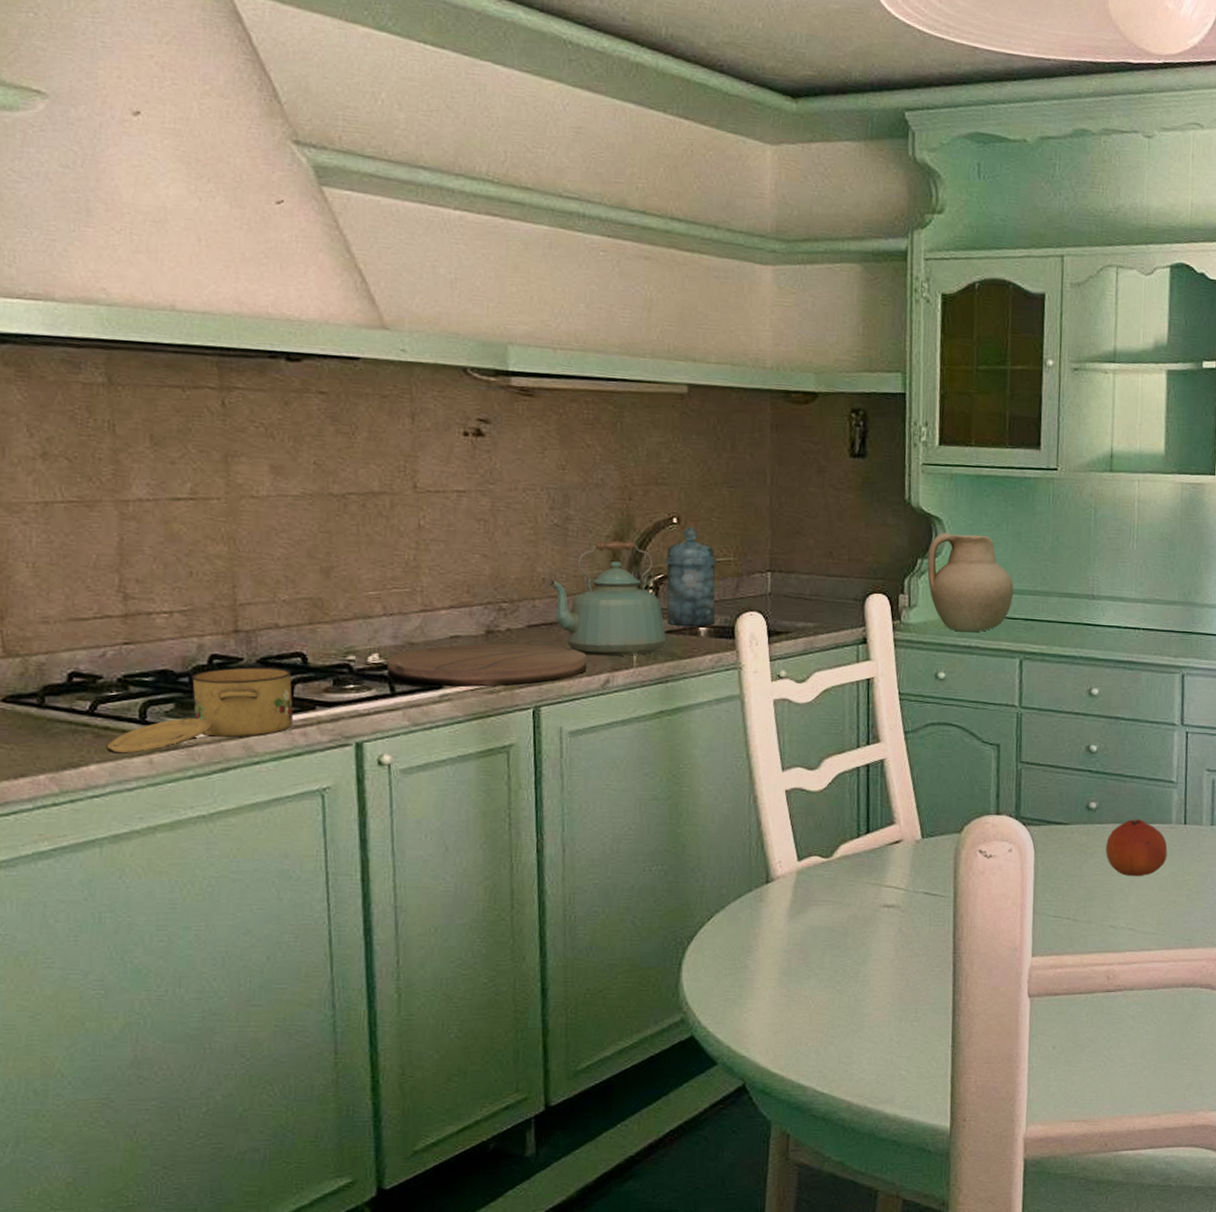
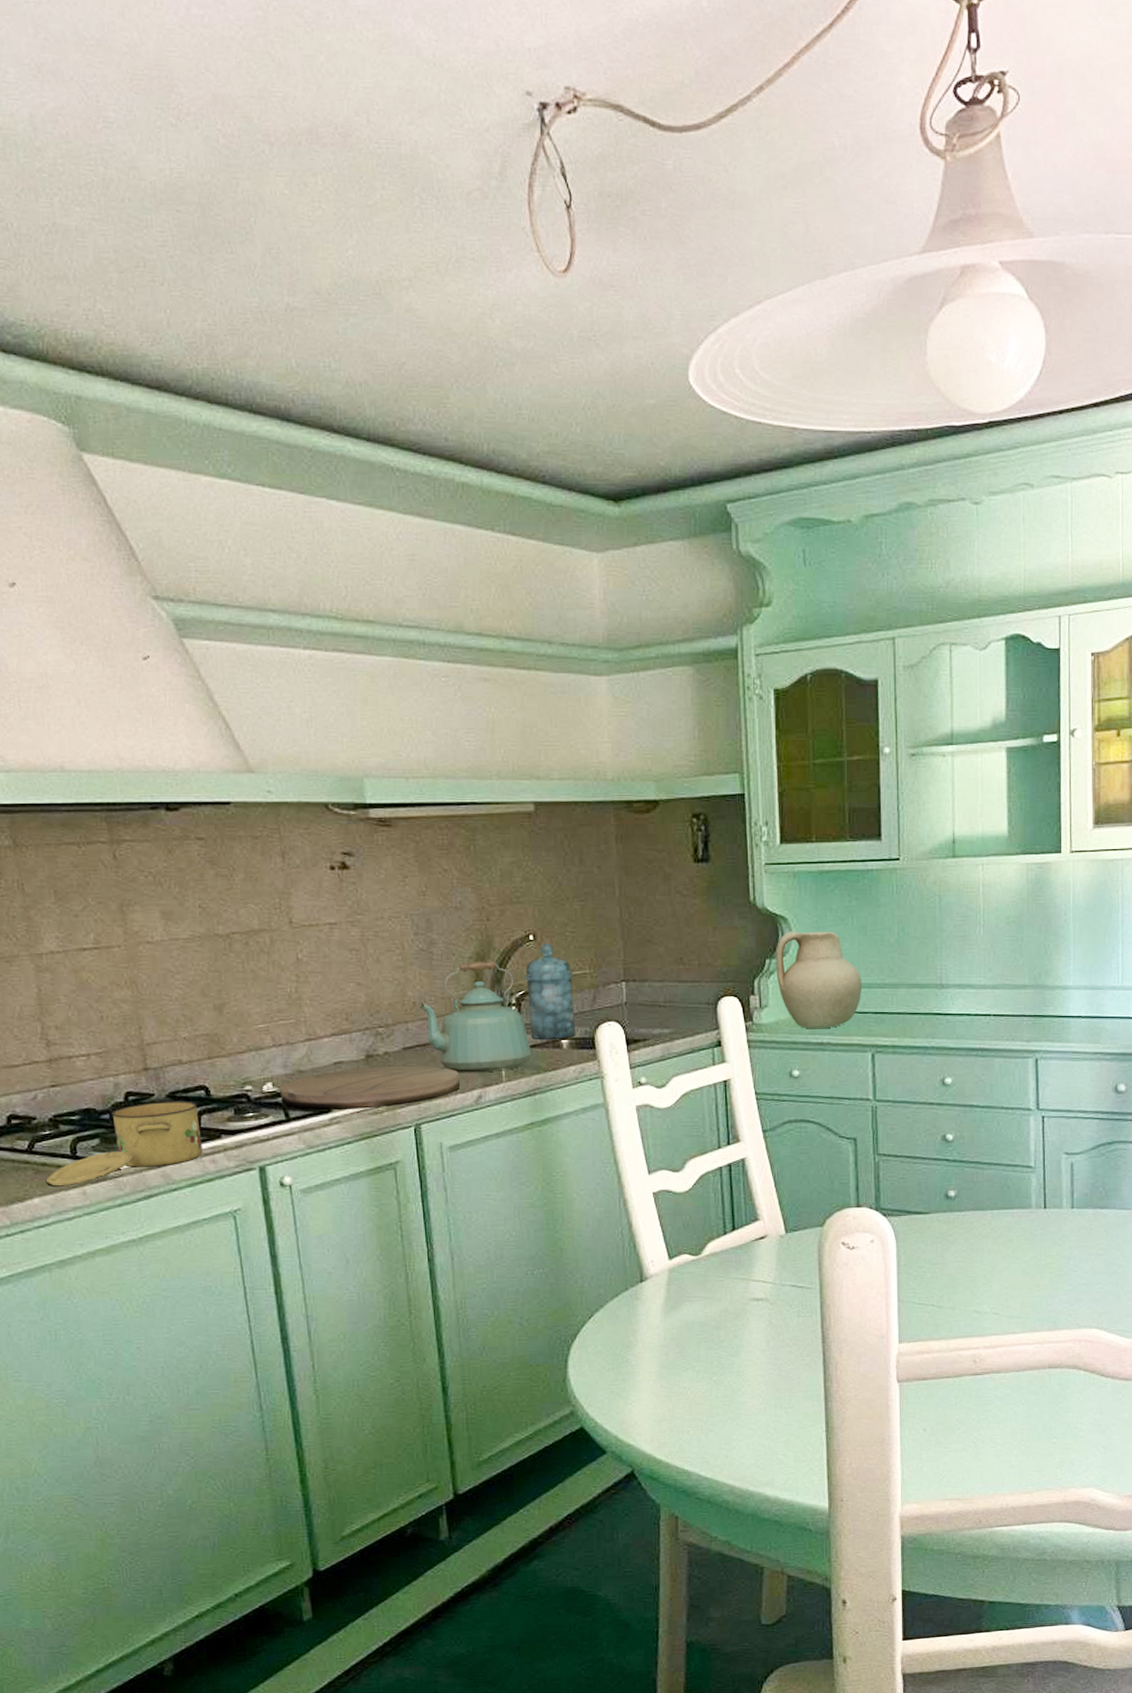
fruit: present [1106,819,1168,877] -> none [967,1205,1028,1262]

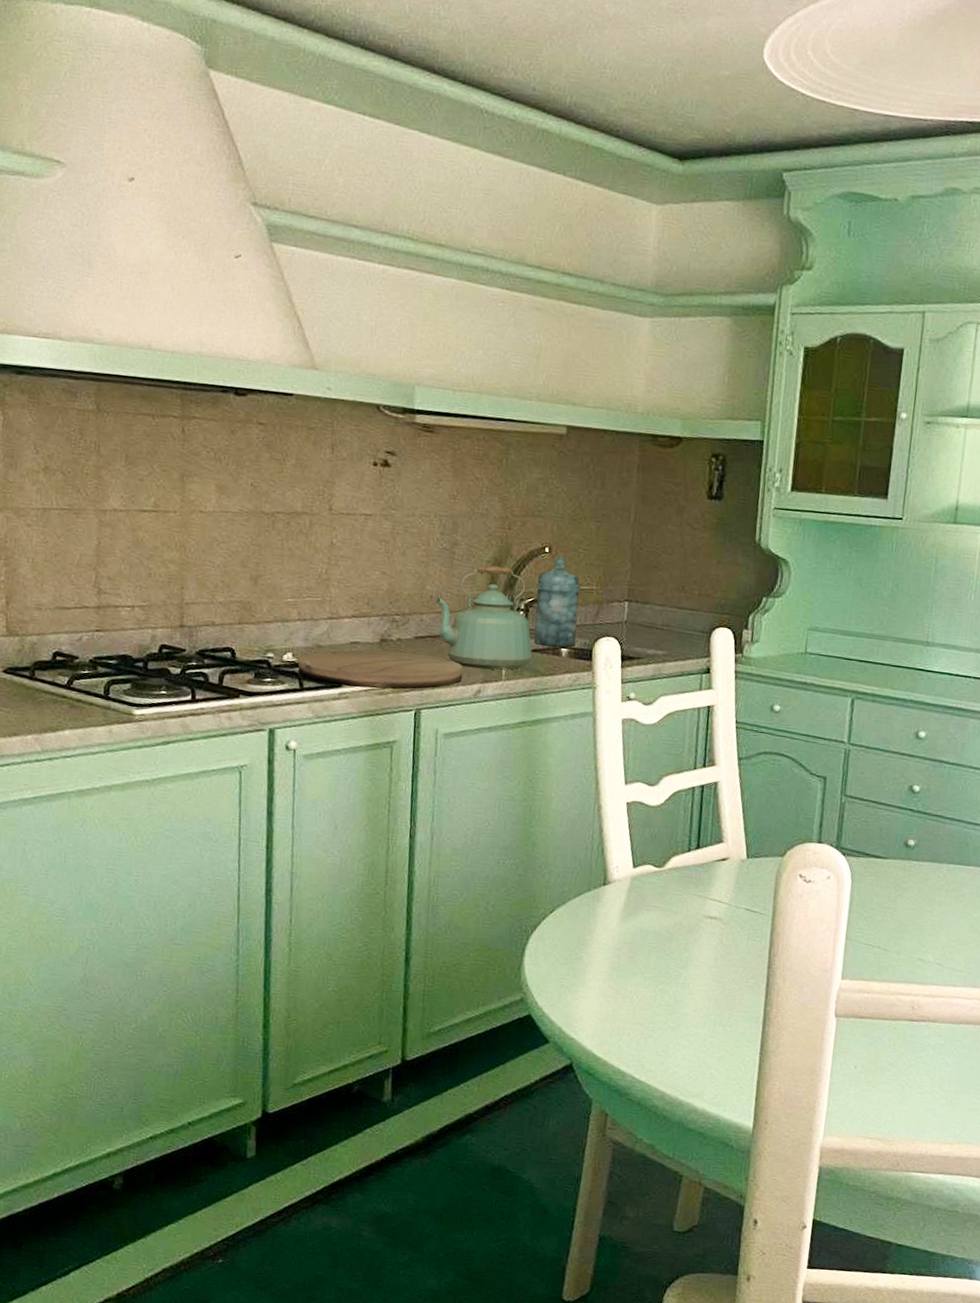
cooking pot: present [46,1100,203,1187] -> none [78,656,222,724]
ceramic pitcher: present [775,931,863,1029] -> none [771,574,852,670]

